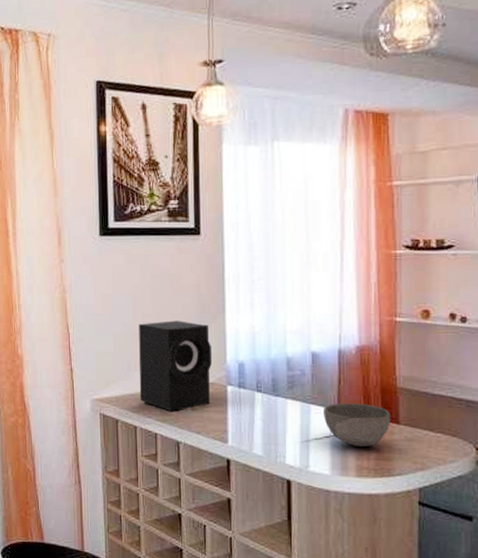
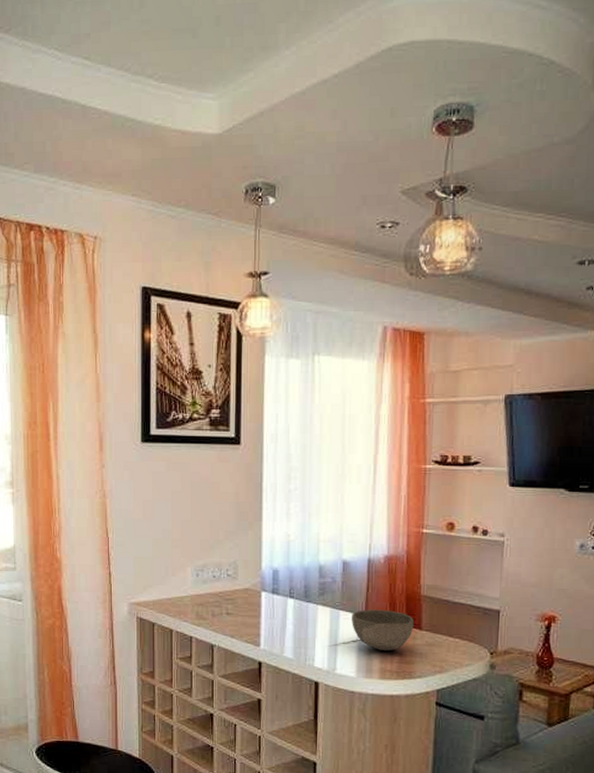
speaker: present [139,321,212,411] -> none [176,527,247,615]

